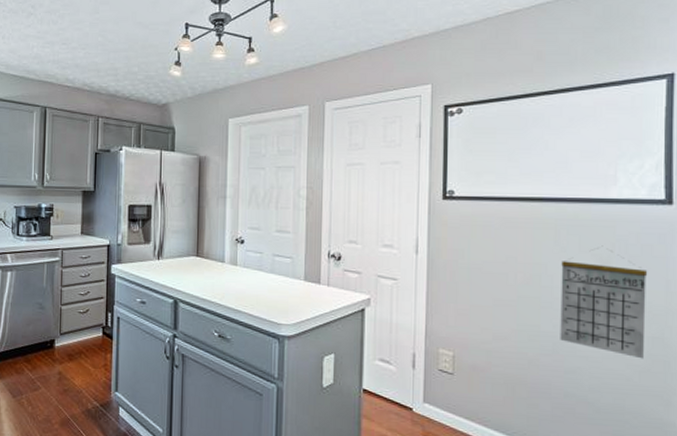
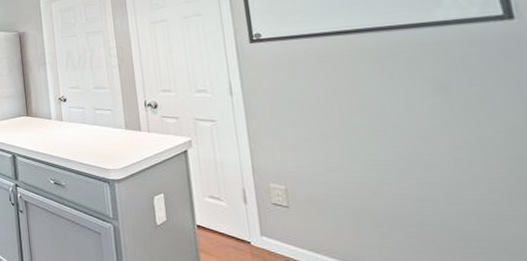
calendar: present [560,245,648,359] -> none [390,69,510,182]

